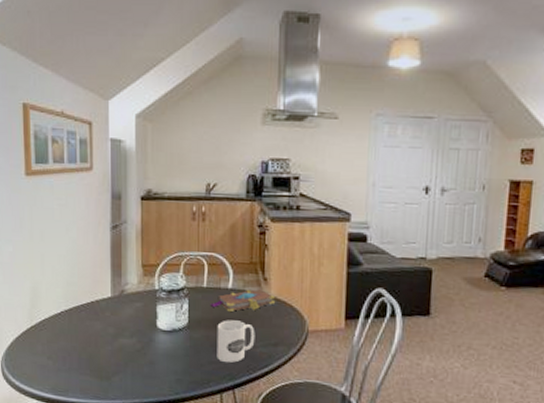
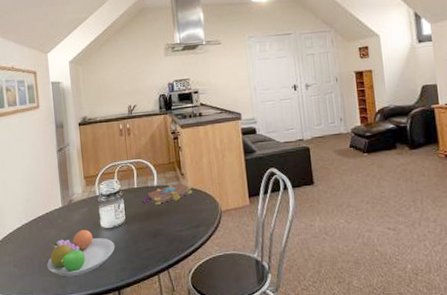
fruit bowl: none [87,326,172,380] -> present [46,228,115,277]
mug: present [217,320,255,363] -> none [149,211,181,248]

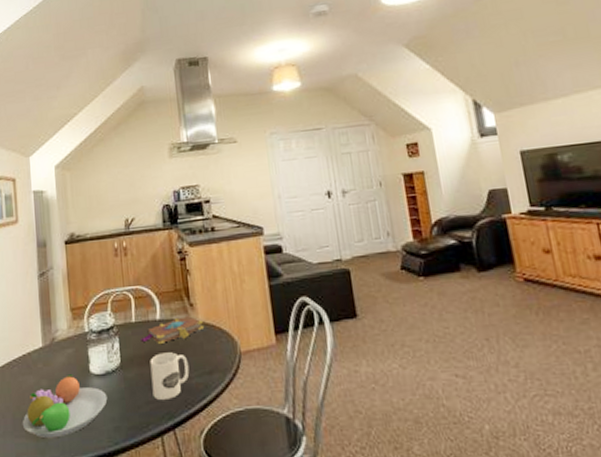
mug: none [149,211,181,248] -> present [150,352,190,401]

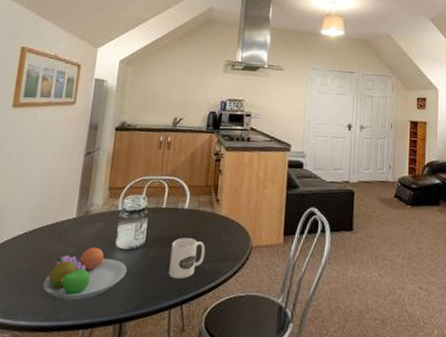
book: present [140,316,205,344] -> none [167,209,226,230]

